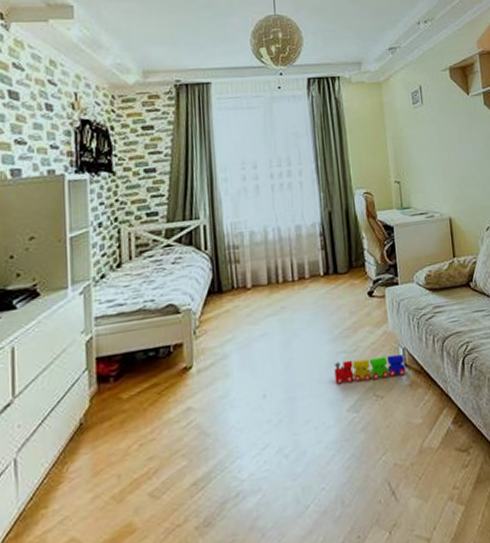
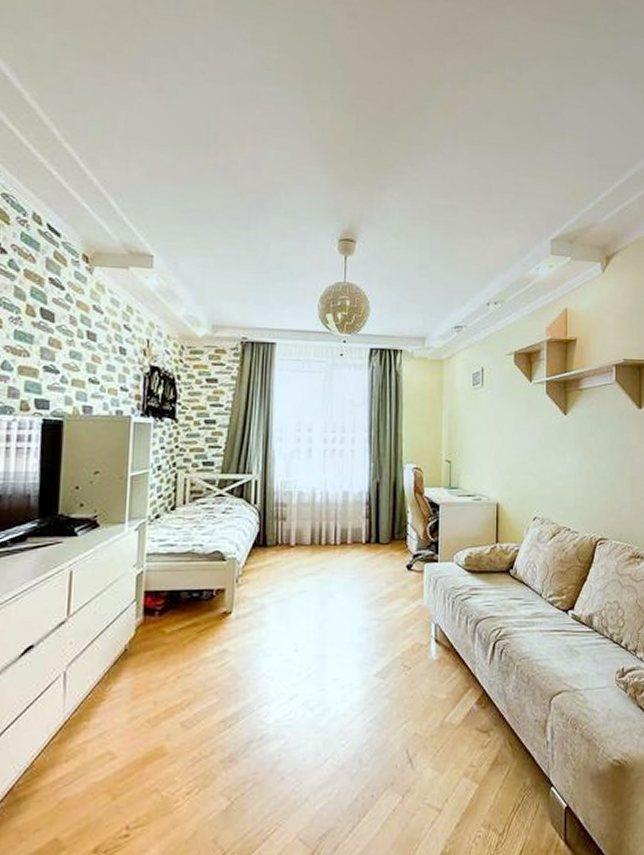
toy train: present [334,354,406,384] -> none [365,628,436,651]

